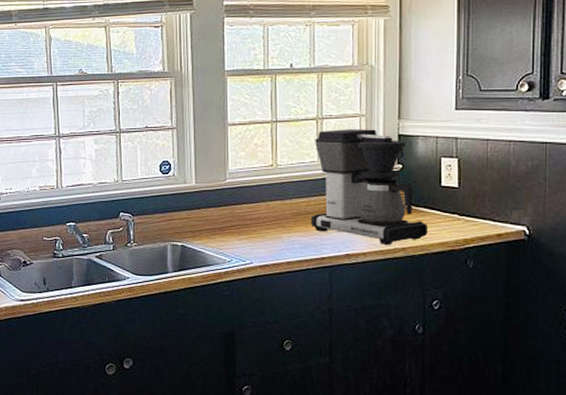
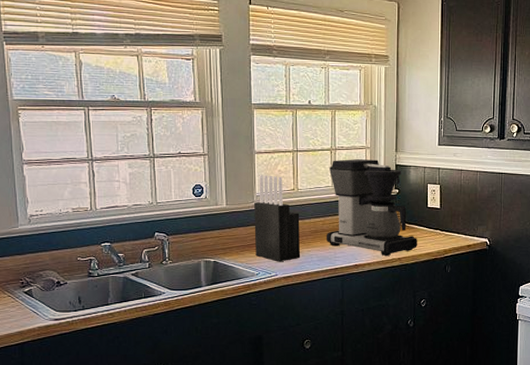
knife block: none [226,149,280,248] -> present [254,175,301,262]

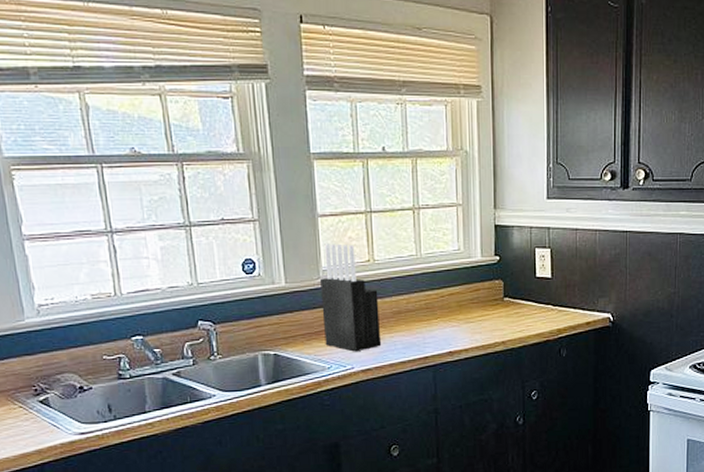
coffee maker: present [326,159,417,256] -> none [411,219,525,339]

